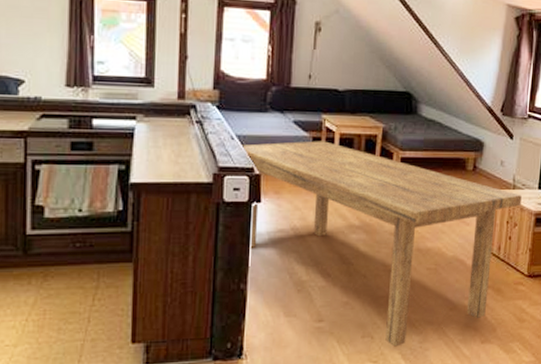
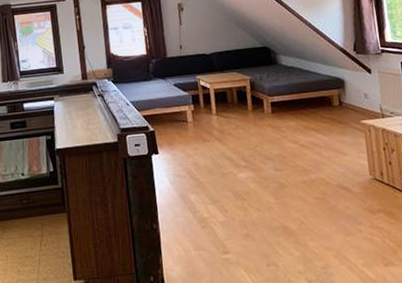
dining table: present [241,141,522,347] -> none [135,97,394,274]

